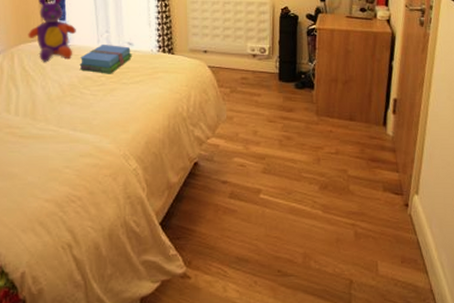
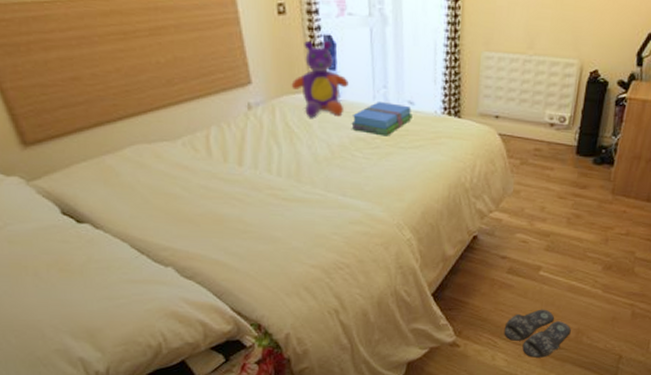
slippers: none [232,233,298,287] -> present [504,309,571,358]

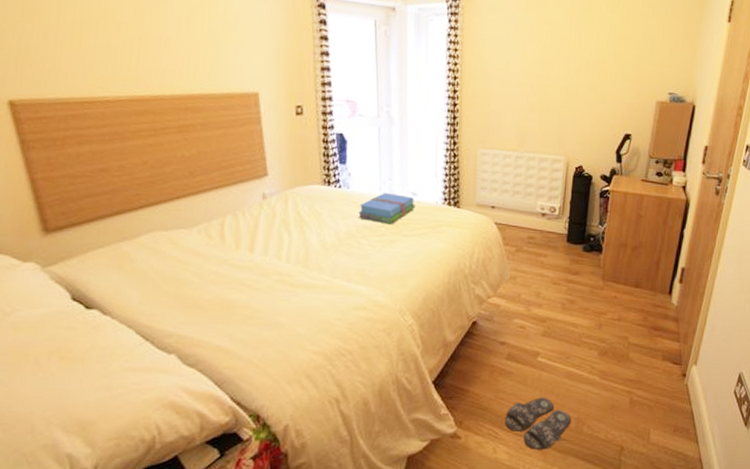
stuffed bear: present [291,40,348,118] -> none [304,137,357,207]

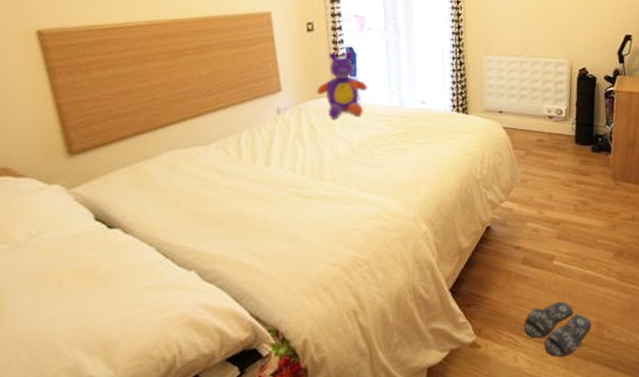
stuffed bear: none [304,137,357,207] -> present [316,51,367,119]
books: present [358,193,415,225] -> none [369,103,425,134]

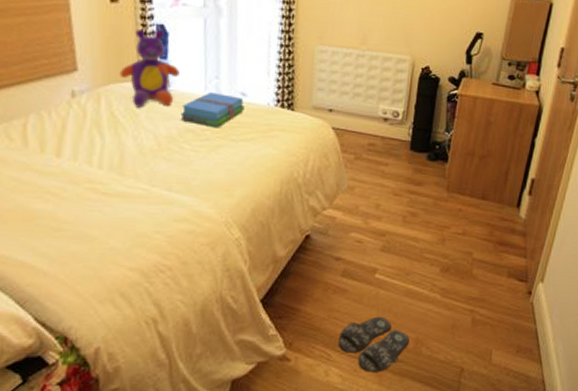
books: none [369,103,425,134] -> present [180,92,245,128]

